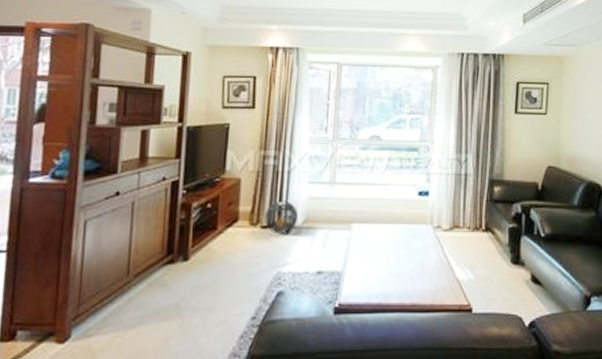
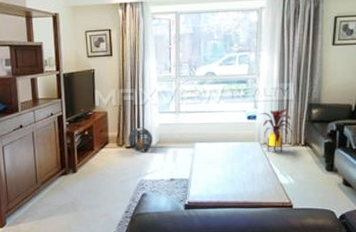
house plant: none [431,185,473,239] -> present [258,109,294,153]

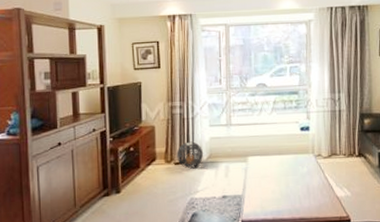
house plant: present [258,109,294,153] -> none [311,119,347,165]

